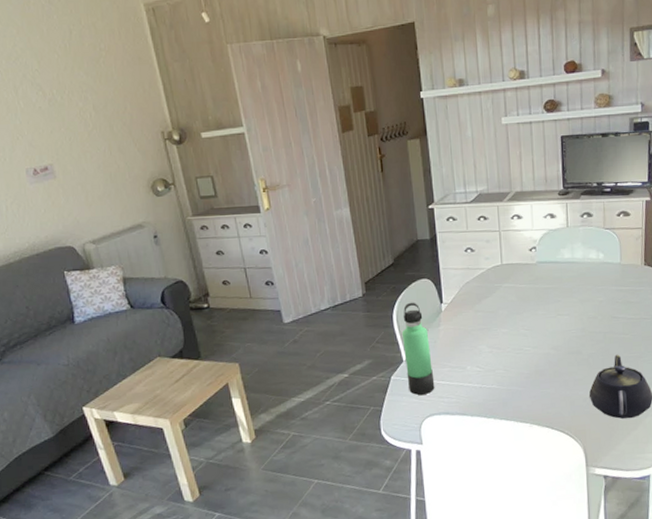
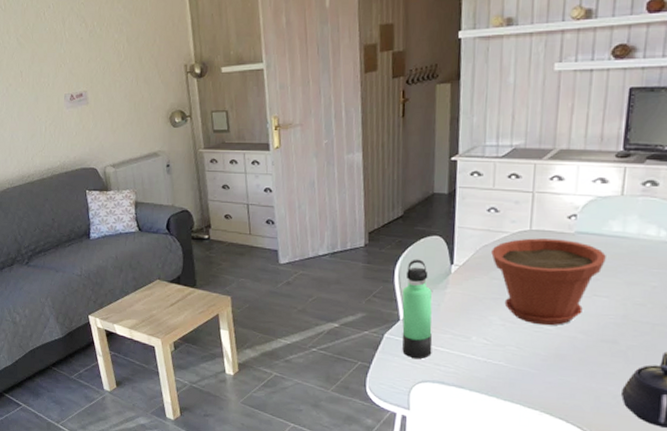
plant pot: none [473,269,563,347] -> present [491,238,606,326]

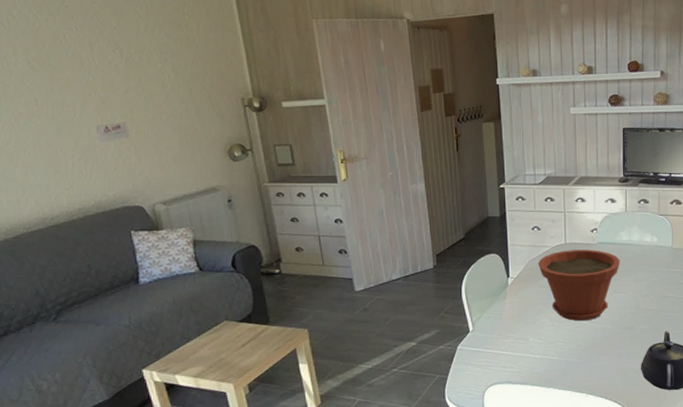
thermos bottle: present [402,259,433,359] -> none [469,275,499,364]

